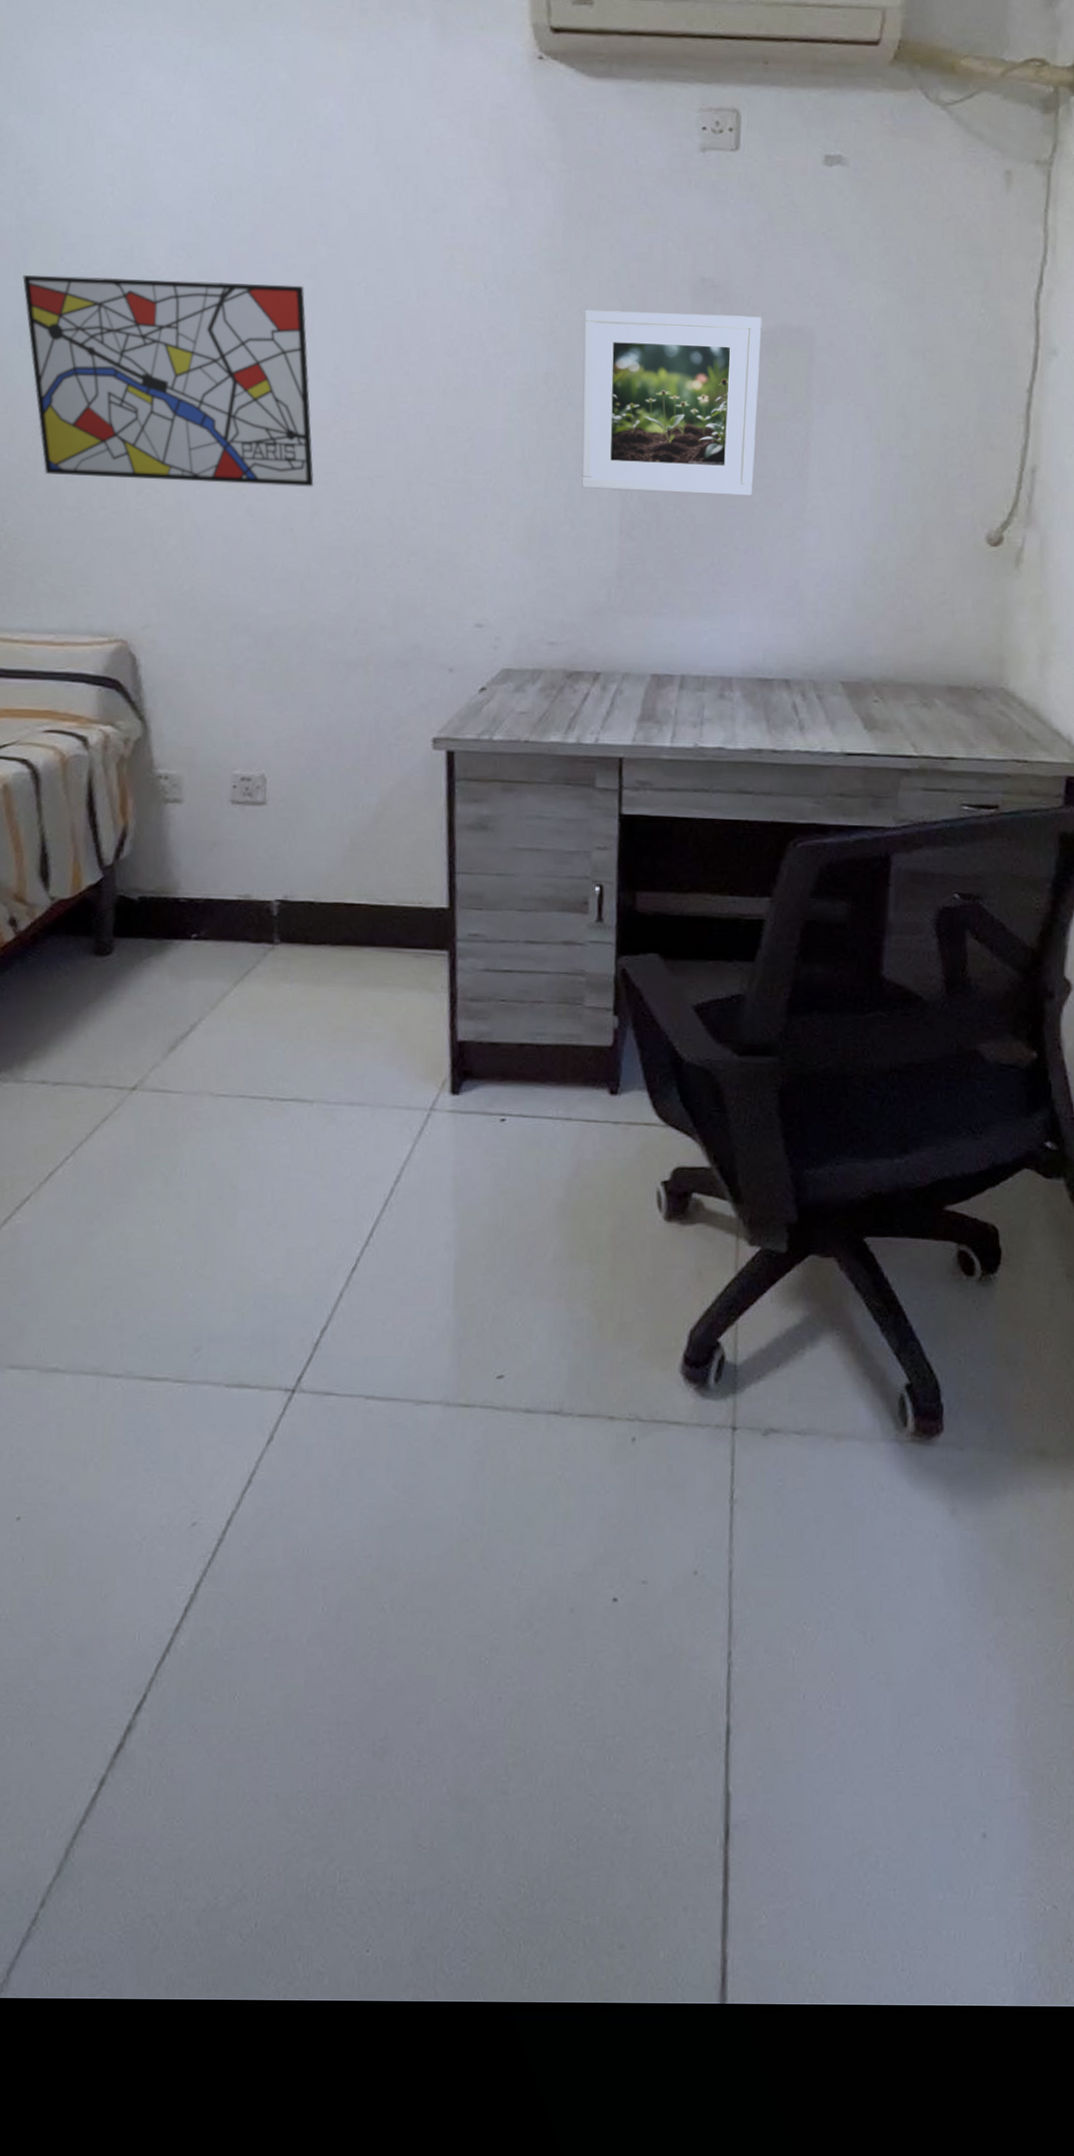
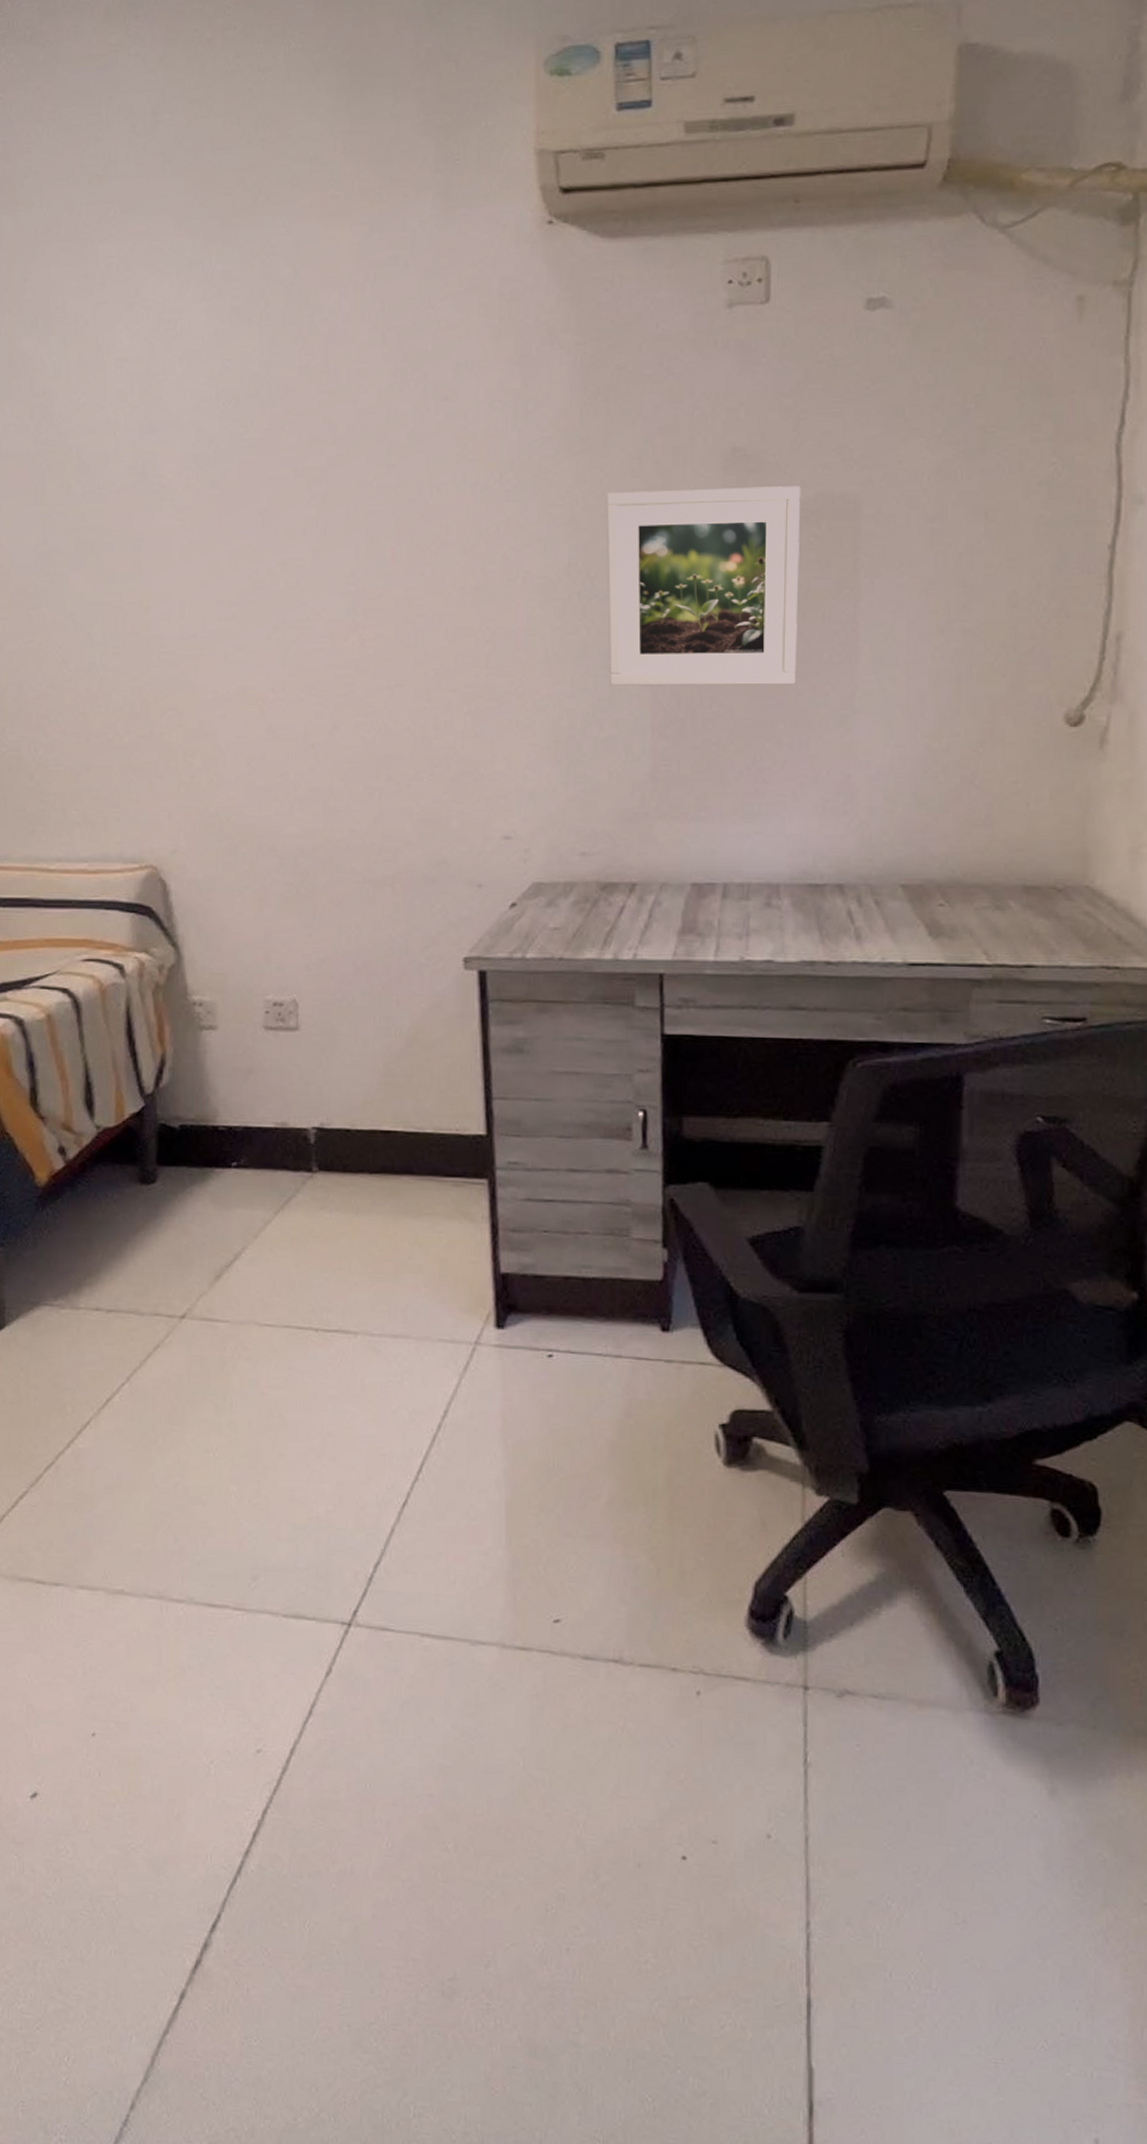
wall art: present [23,275,314,487] -> none [42,490,333,701]

